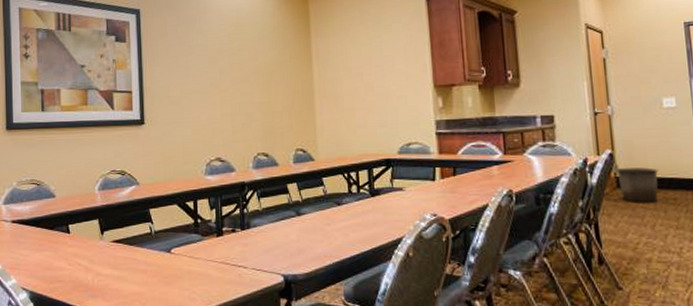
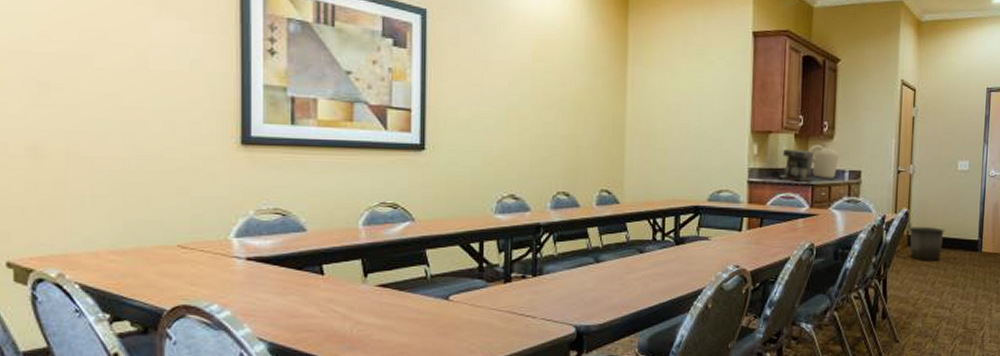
coffee maker: none [466,98,502,131] -> present [778,148,815,183]
water jug: none [494,90,528,126] -> present [808,142,839,180]

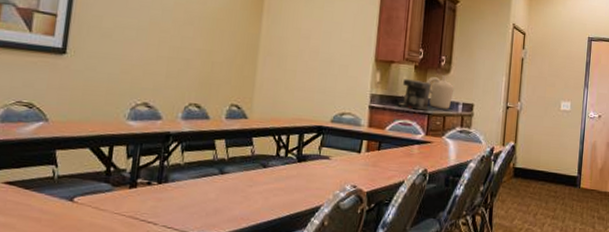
waste bin: present [908,227,945,262] -> none [514,159,548,194]

